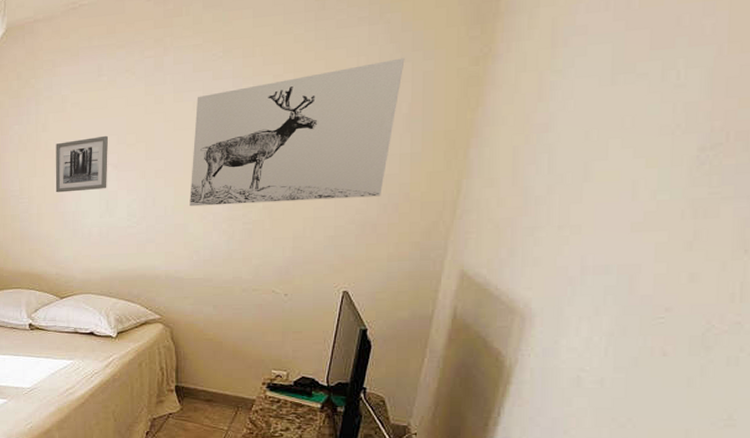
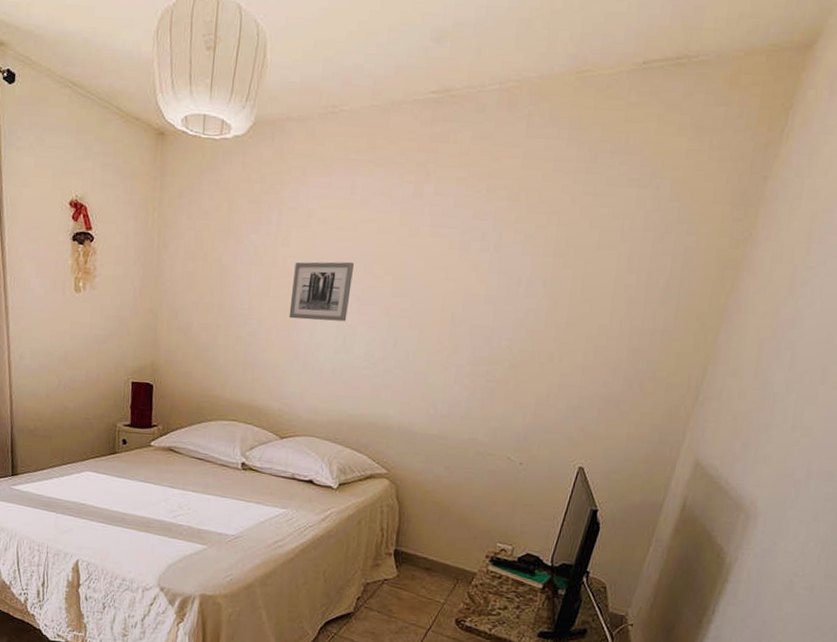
wall art: present [190,58,405,207] -> none [433,228,669,371]

